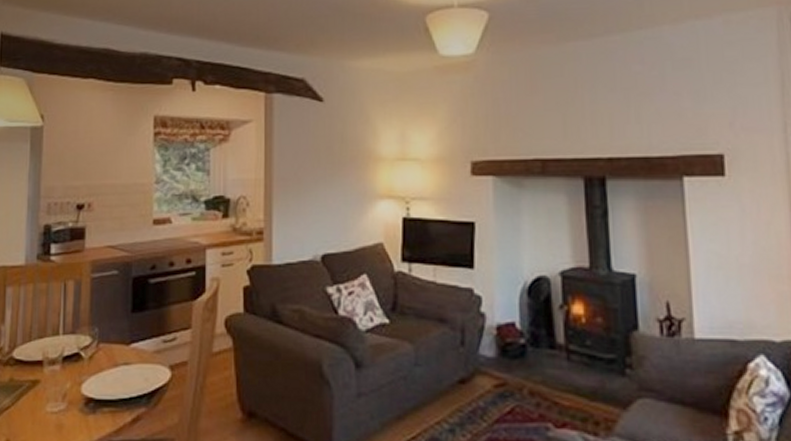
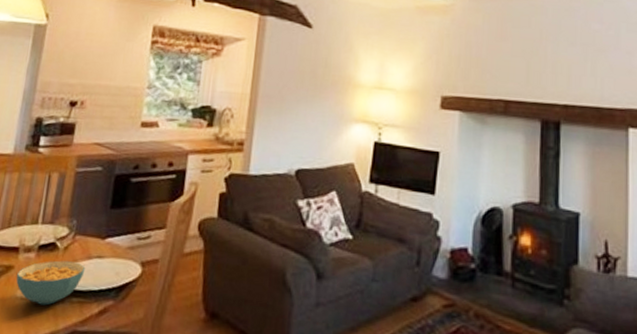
cereal bowl: none [43,371,113,418] -> present [16,260,86,306]

